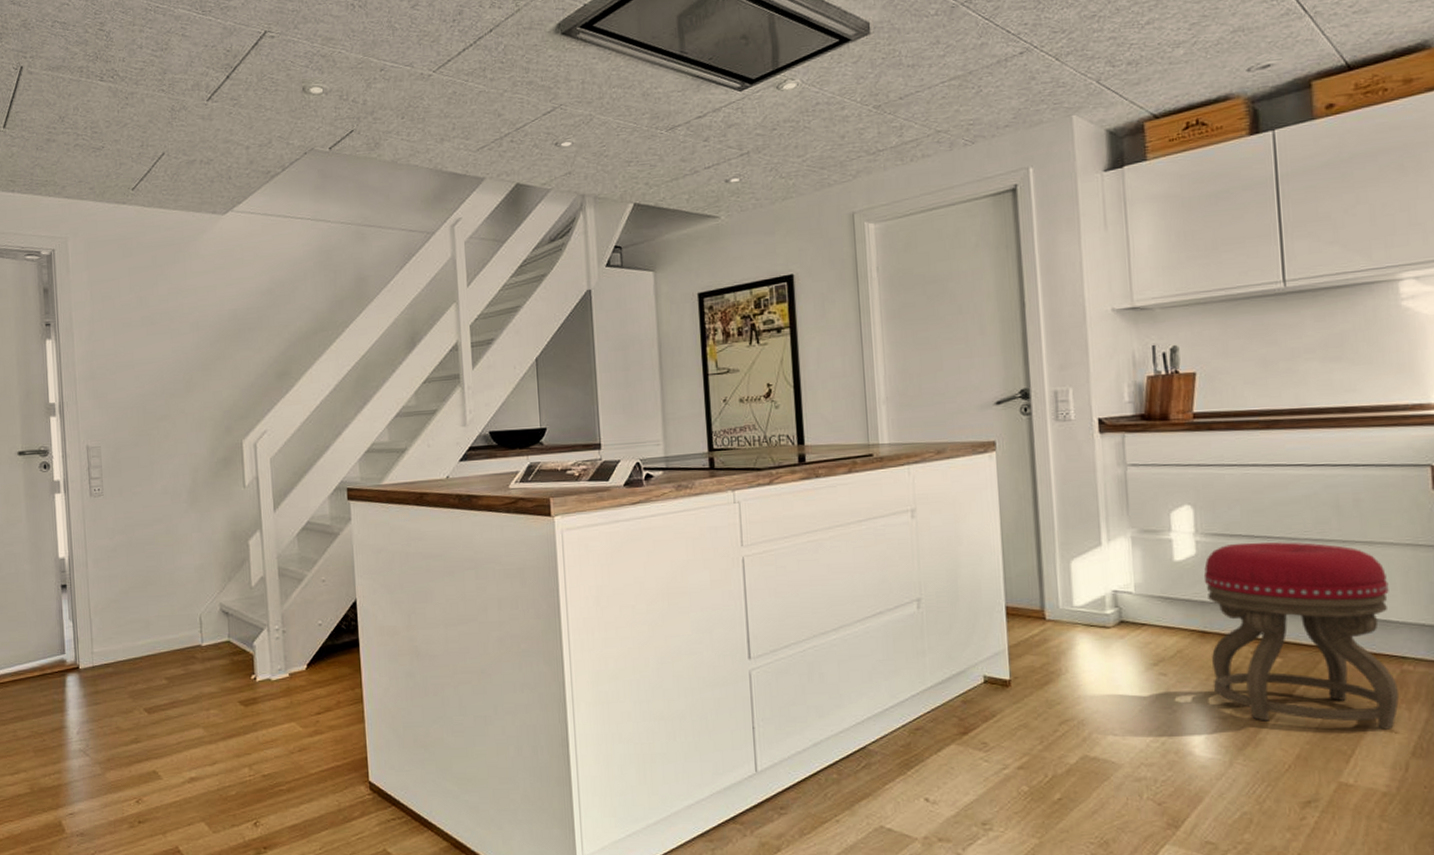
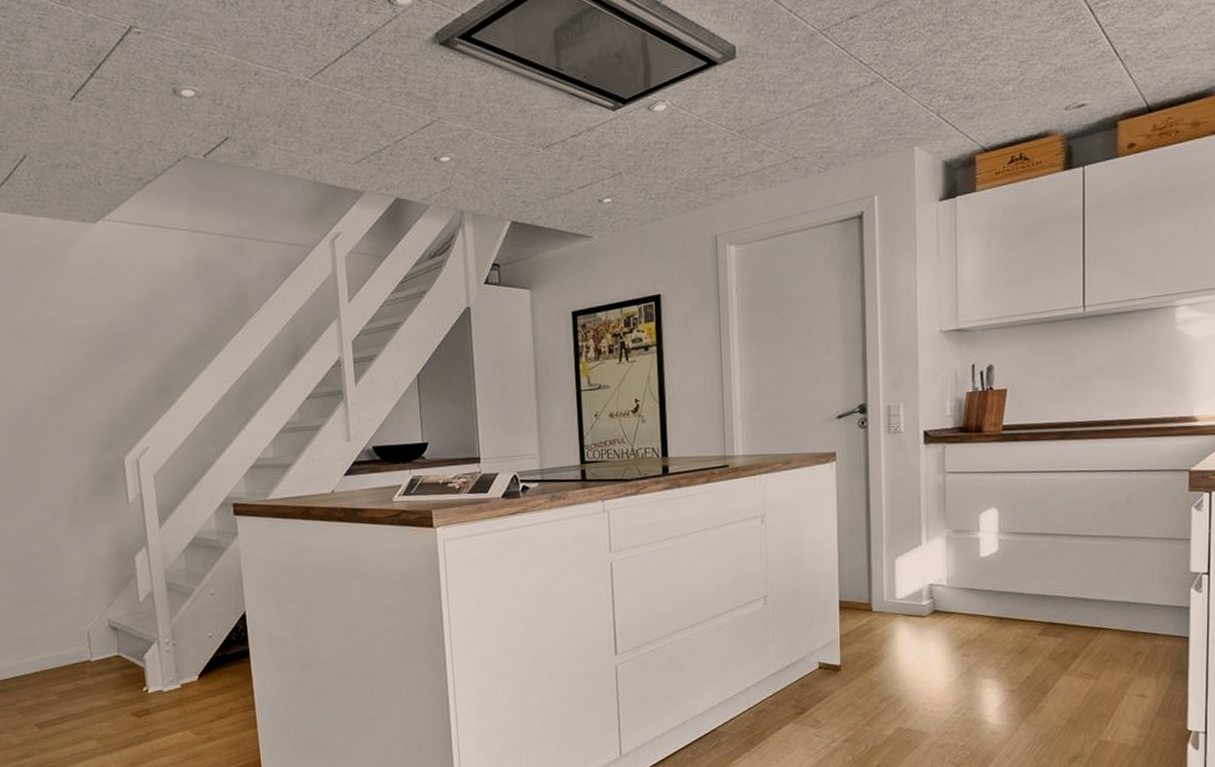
stool: present [1203,542,1399,730] -> none [1003,538,1150,695]

